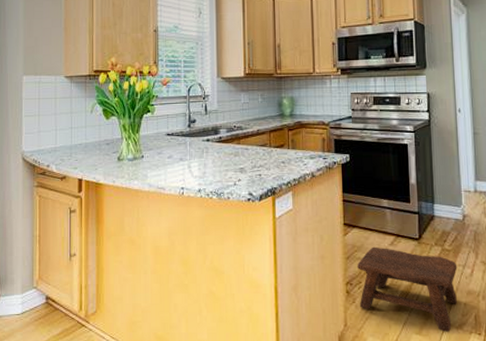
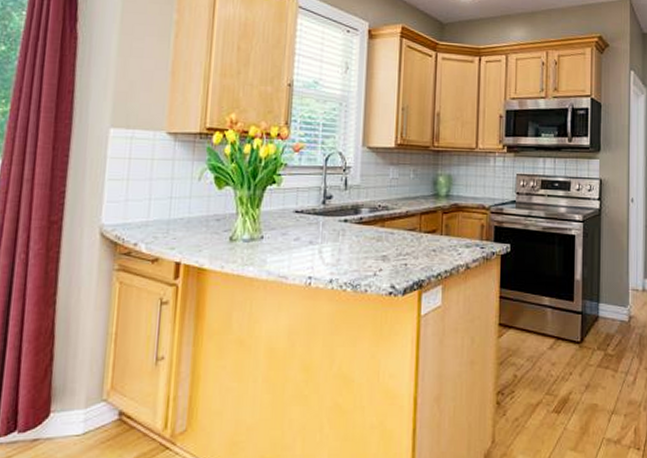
stool: present [357,246,458,332] -> none [510,350,620,447]

